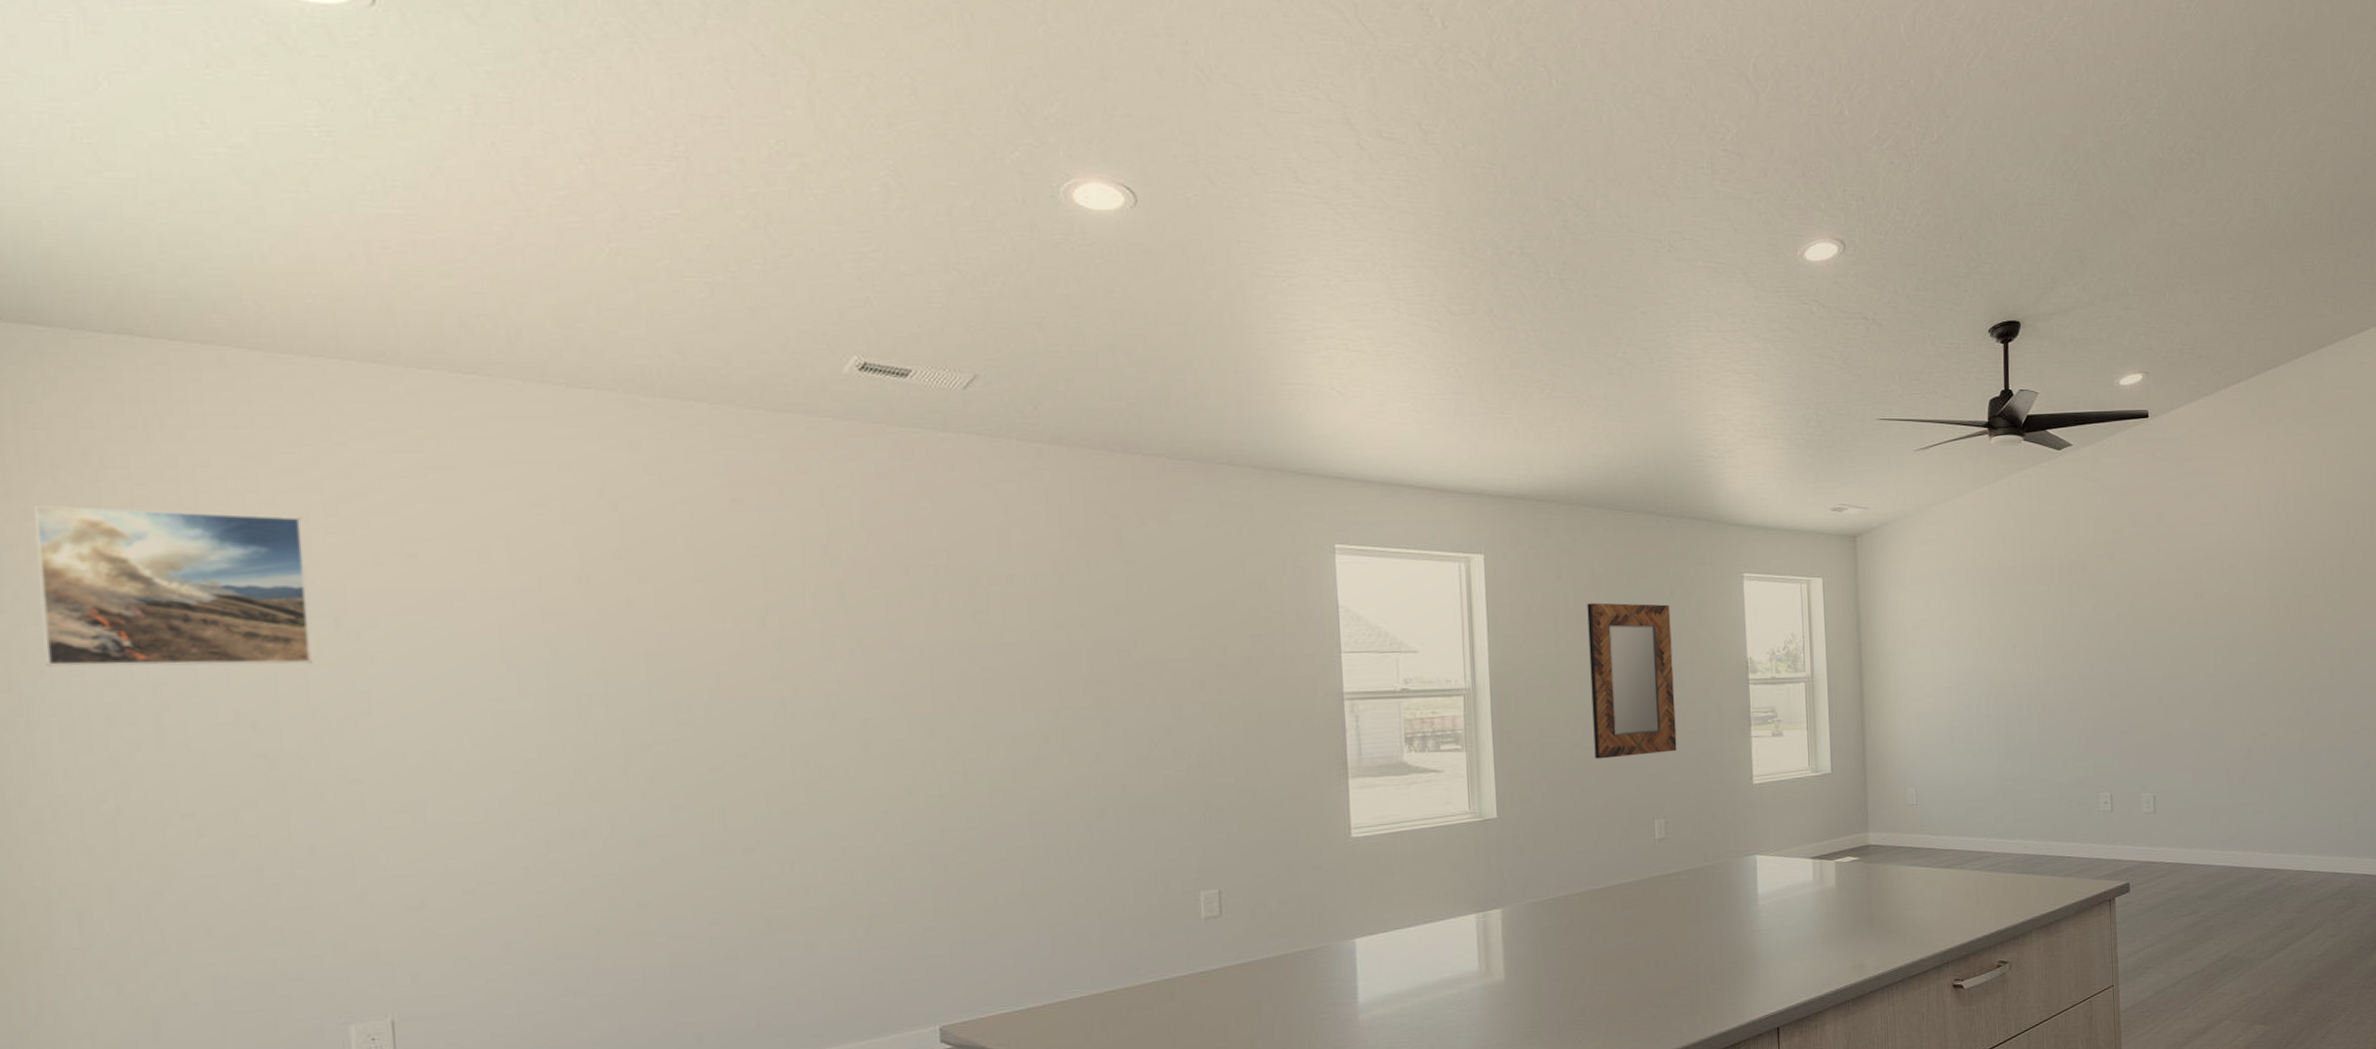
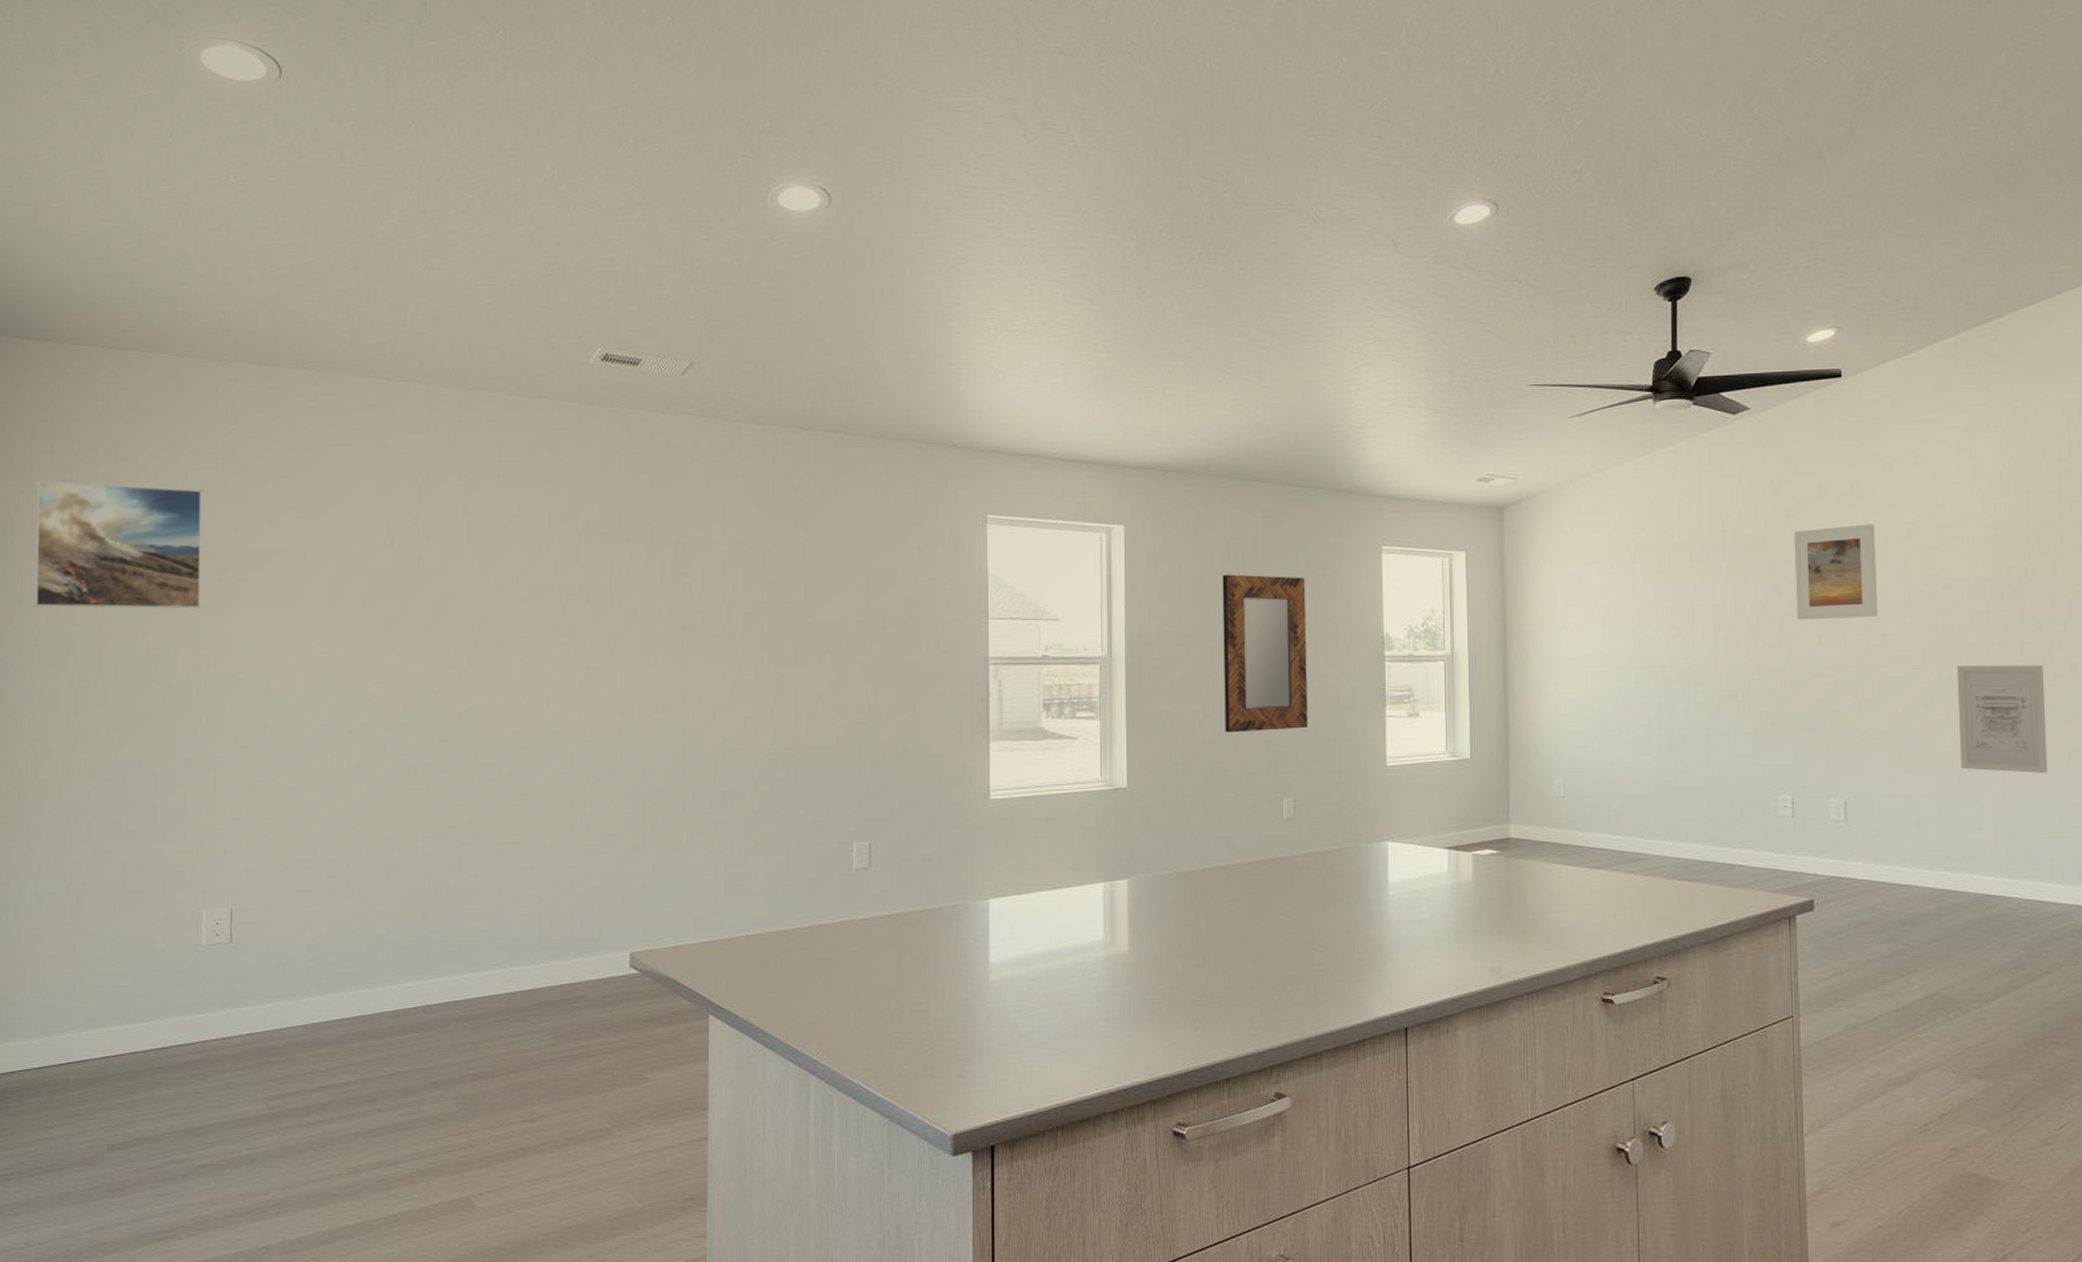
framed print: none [2110,550,2179,637] -> present [1793,524,1878,620]
wall art: none [2242,670,2313,764] -> present [1956,664,2048,774]

